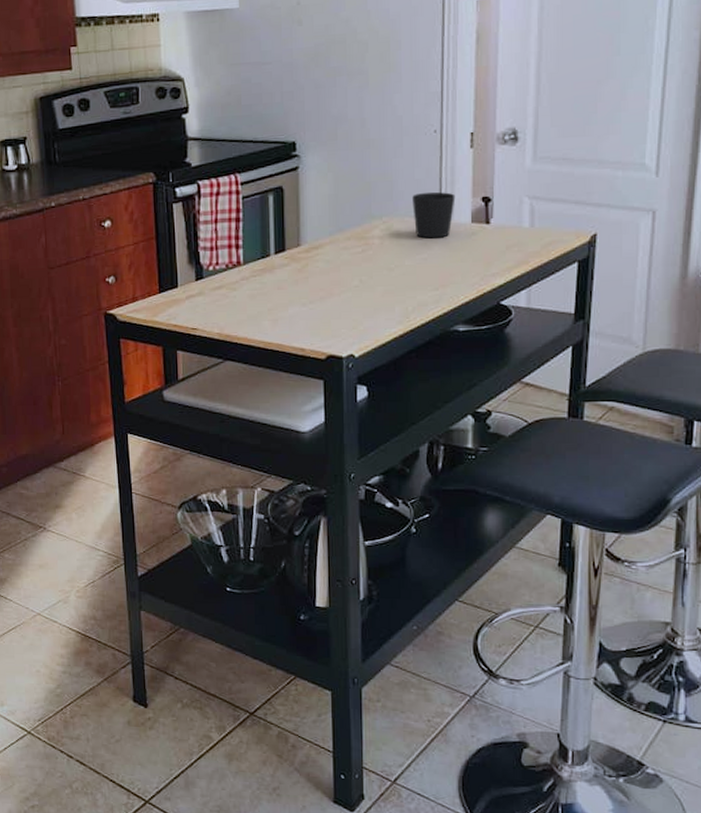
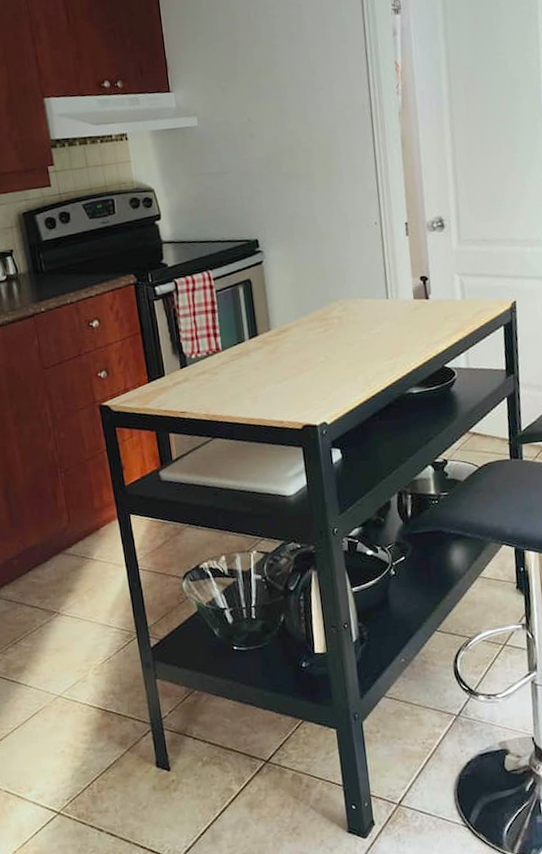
cup: present [412,191,456,239] -> none [362,274,399,316]

